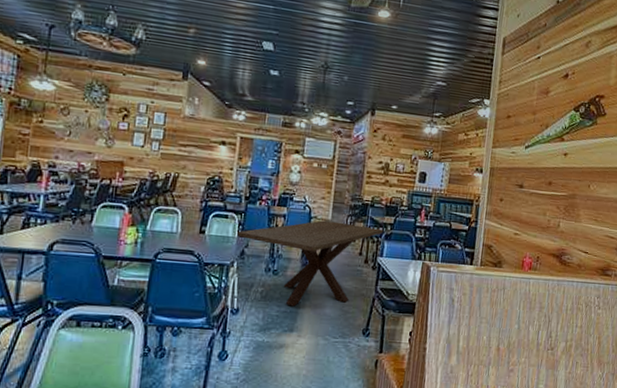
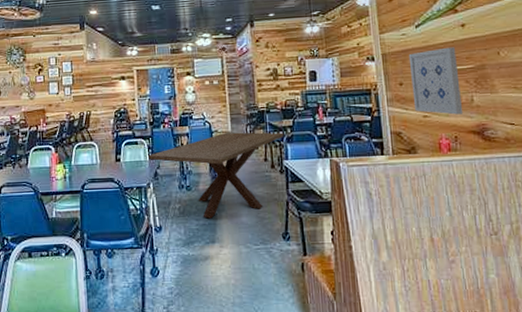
wall art: none [508,172,555,237] -> present [408,47,463,115]

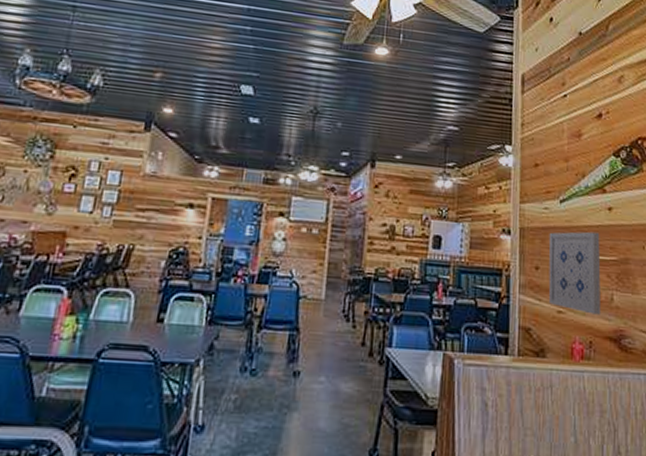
dining table: present [148,132,284,219] -> none [205,300,392,420]

